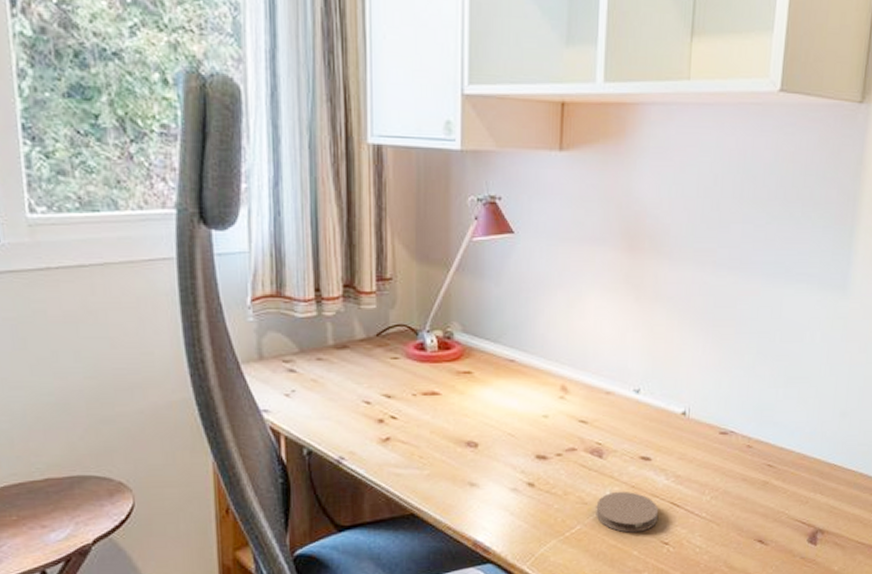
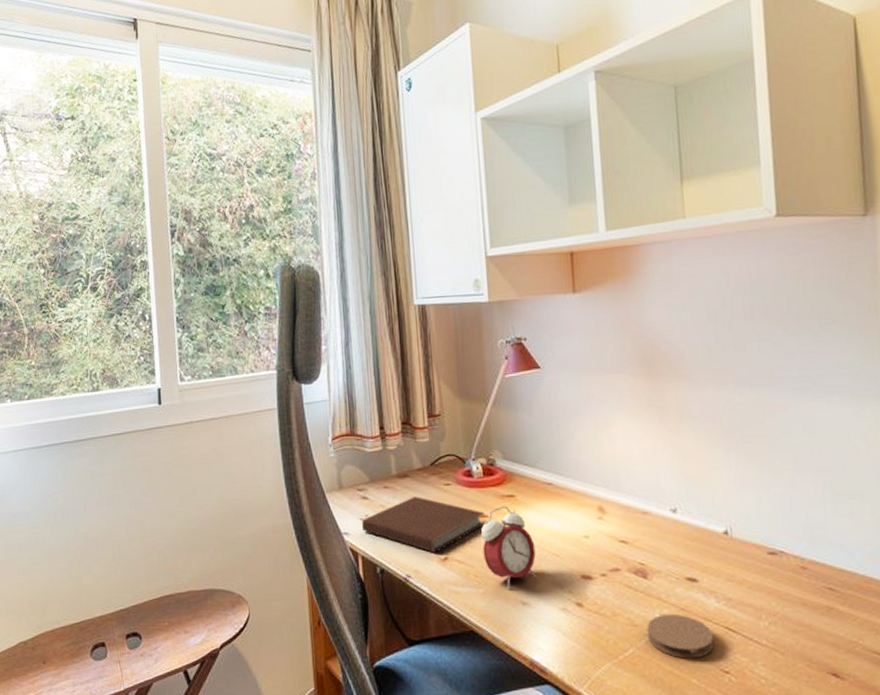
notebook: none [287,371,436,433] -> present [362,496,485,553]
alarm clock: none [431,383,490,470] -> present [481,506,536,589]

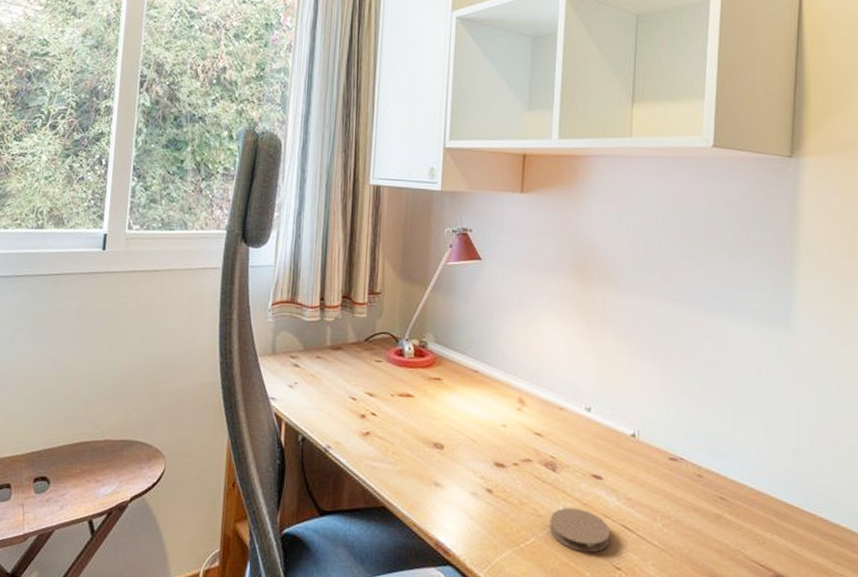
notebook: present [362,496,485,553] -> none [290,369,410,427]
alarm clock: present [481,506,536,589] -> none [404,387,455,469]

